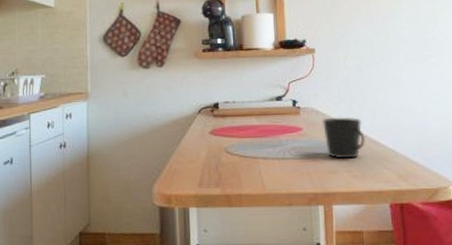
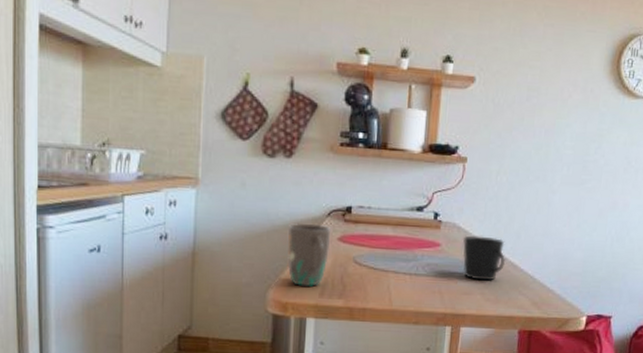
mug: none [165,122,204,180] -> present [287,223,330,287]

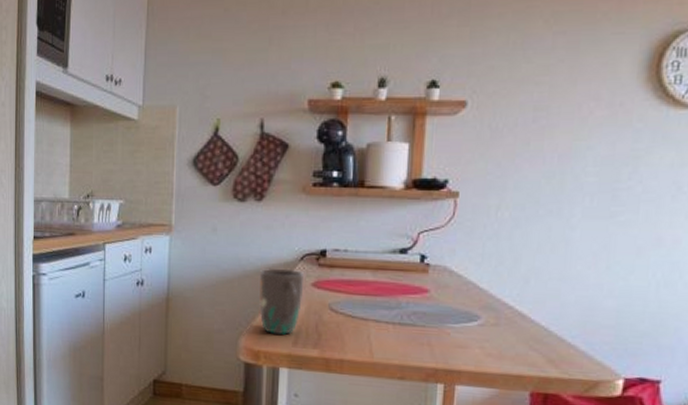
cup: present [462,235,506,281] -> none [455,280,511,333]

